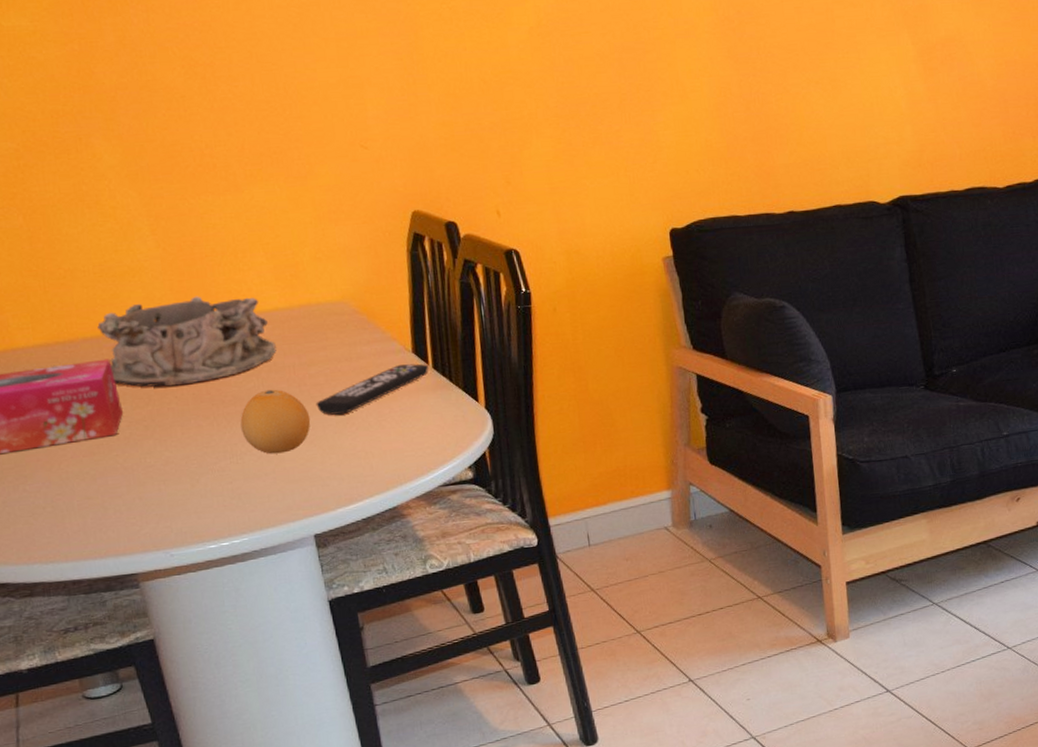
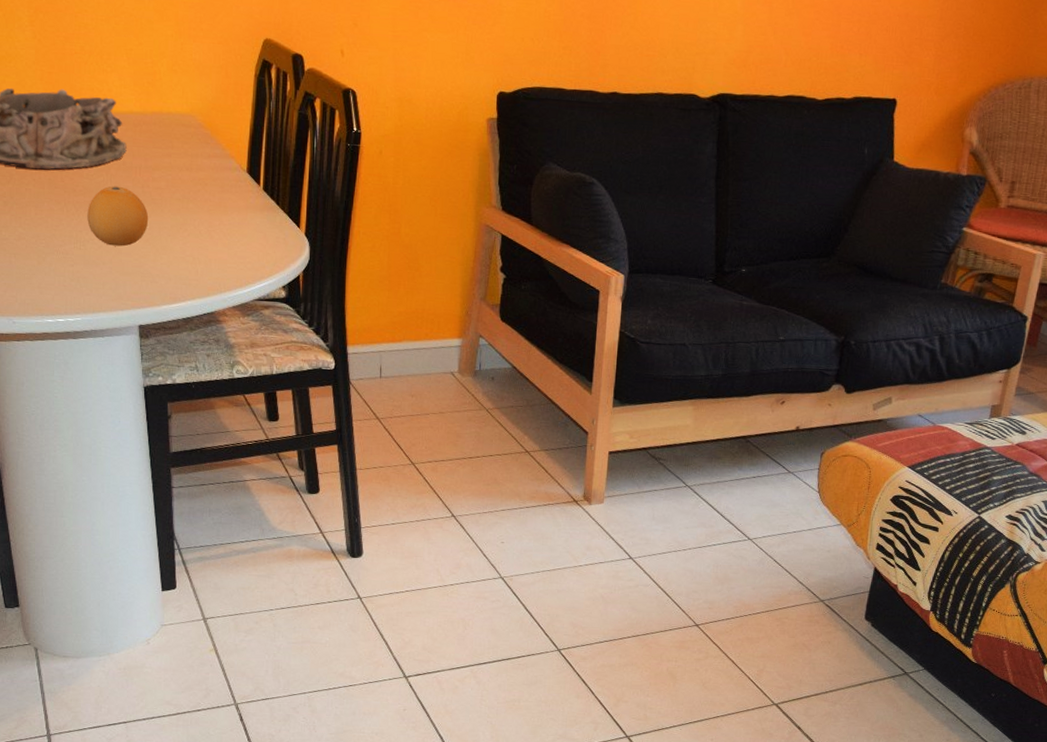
remote control: present [315,363,430,415] -> none [155,182,260,219]

